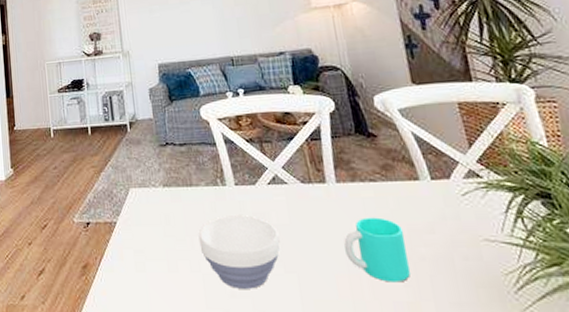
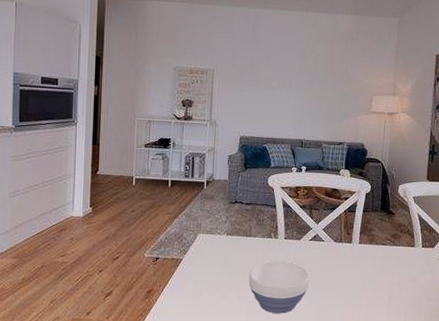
cup: present [344,217,410,283] -> none [354,269,396,313]

